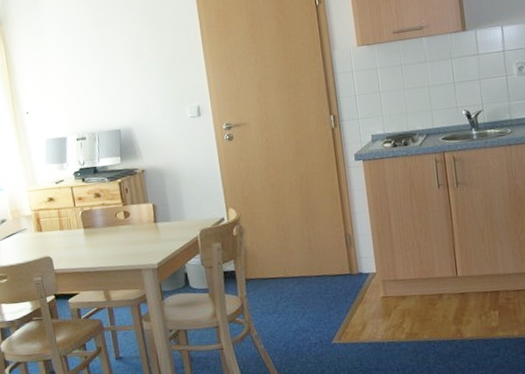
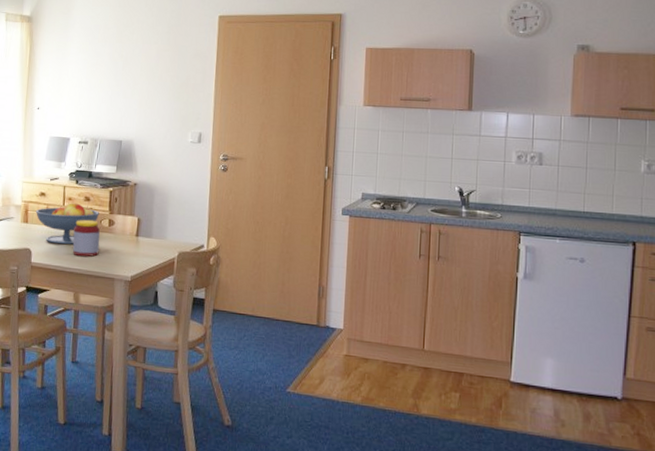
fruit bowl: none [47,201,113,247] -> present [35,202,100,244]
jar: none [90,216,121,254] -> present [72,220,100,257]

